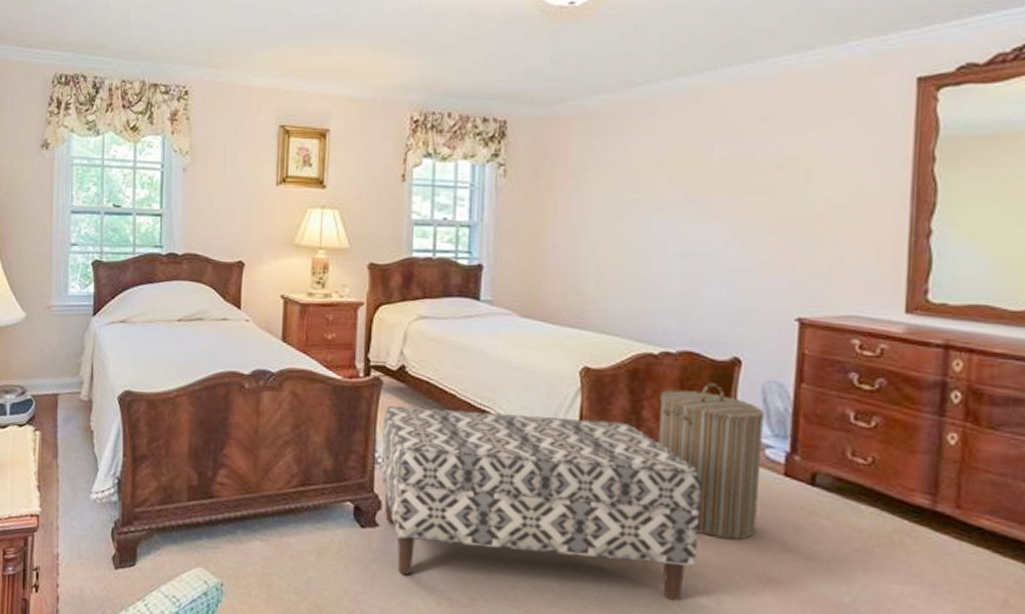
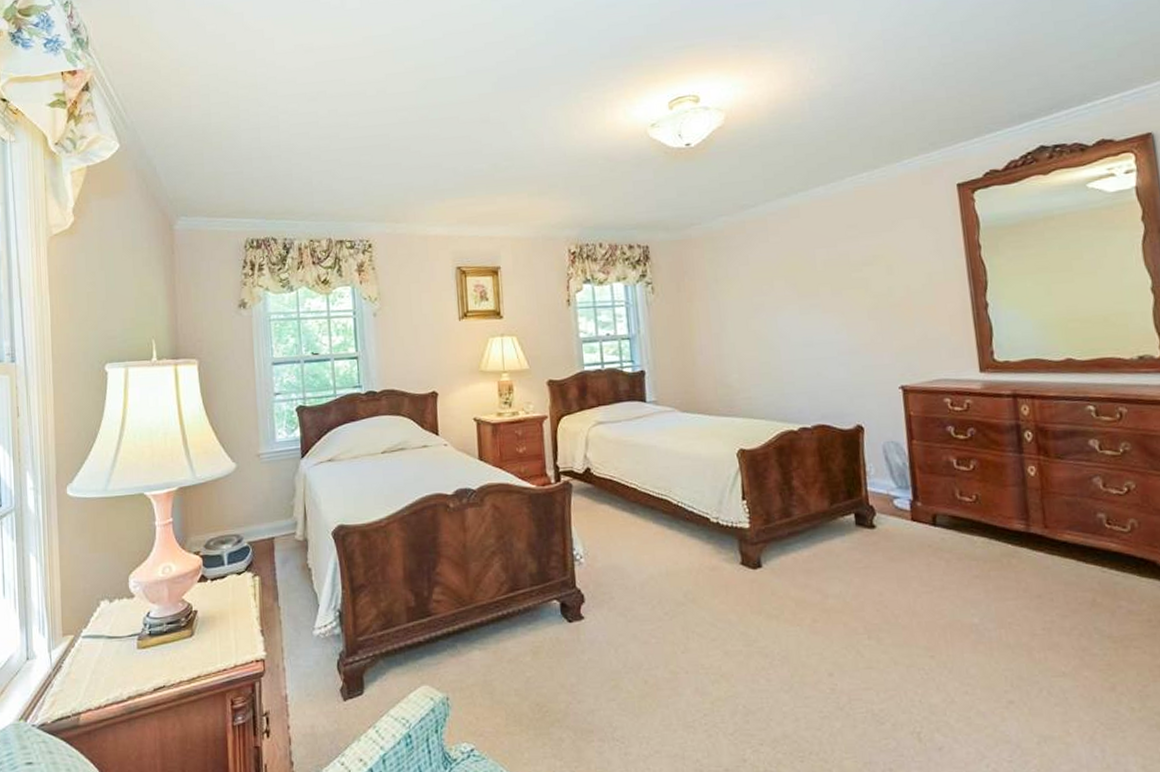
bench: present [382,405,702,602] -> none [576,493,855,661]
laundry hamper: present [657,383,765,540] -> none [804,449,897,583]

